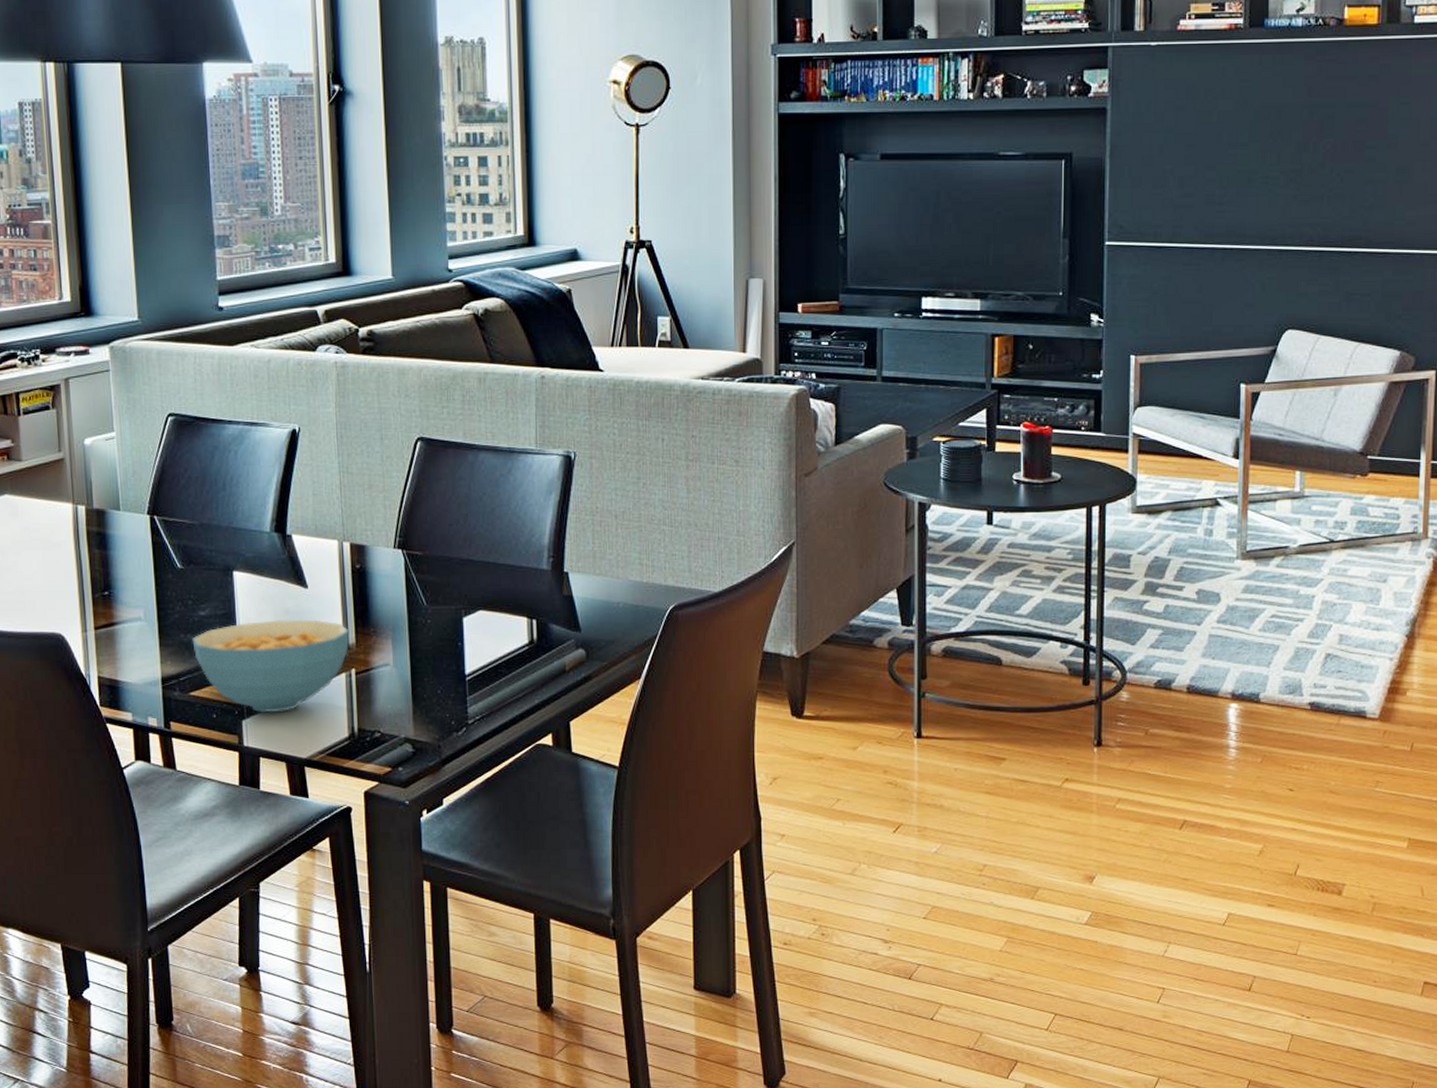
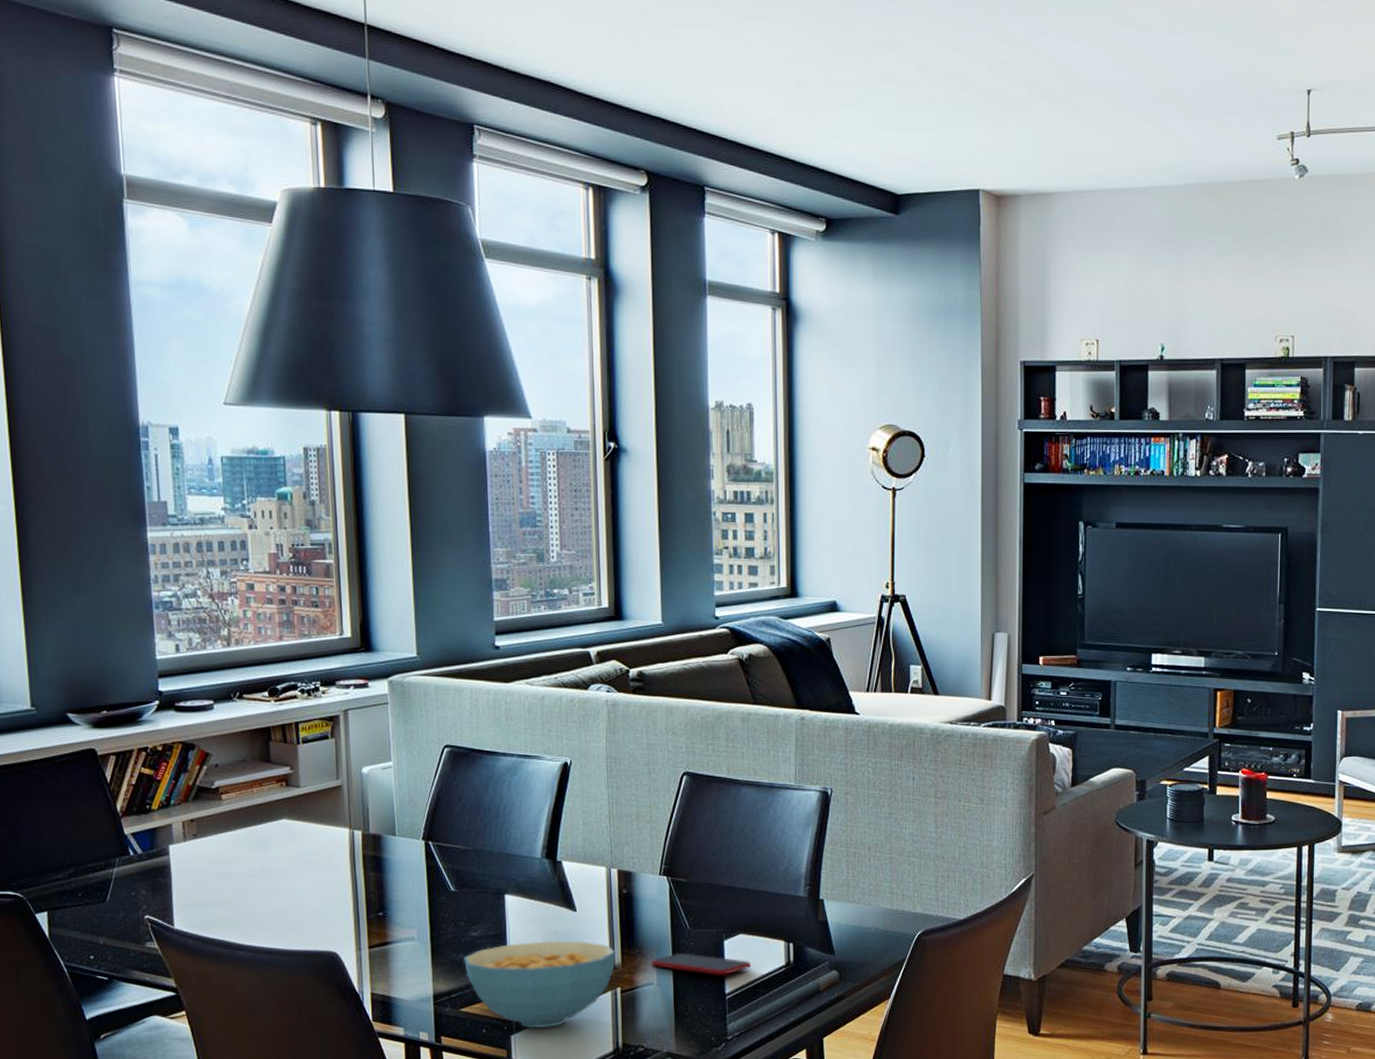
smartphone: none [385,630,493,656] -> present [650,952,752,976]

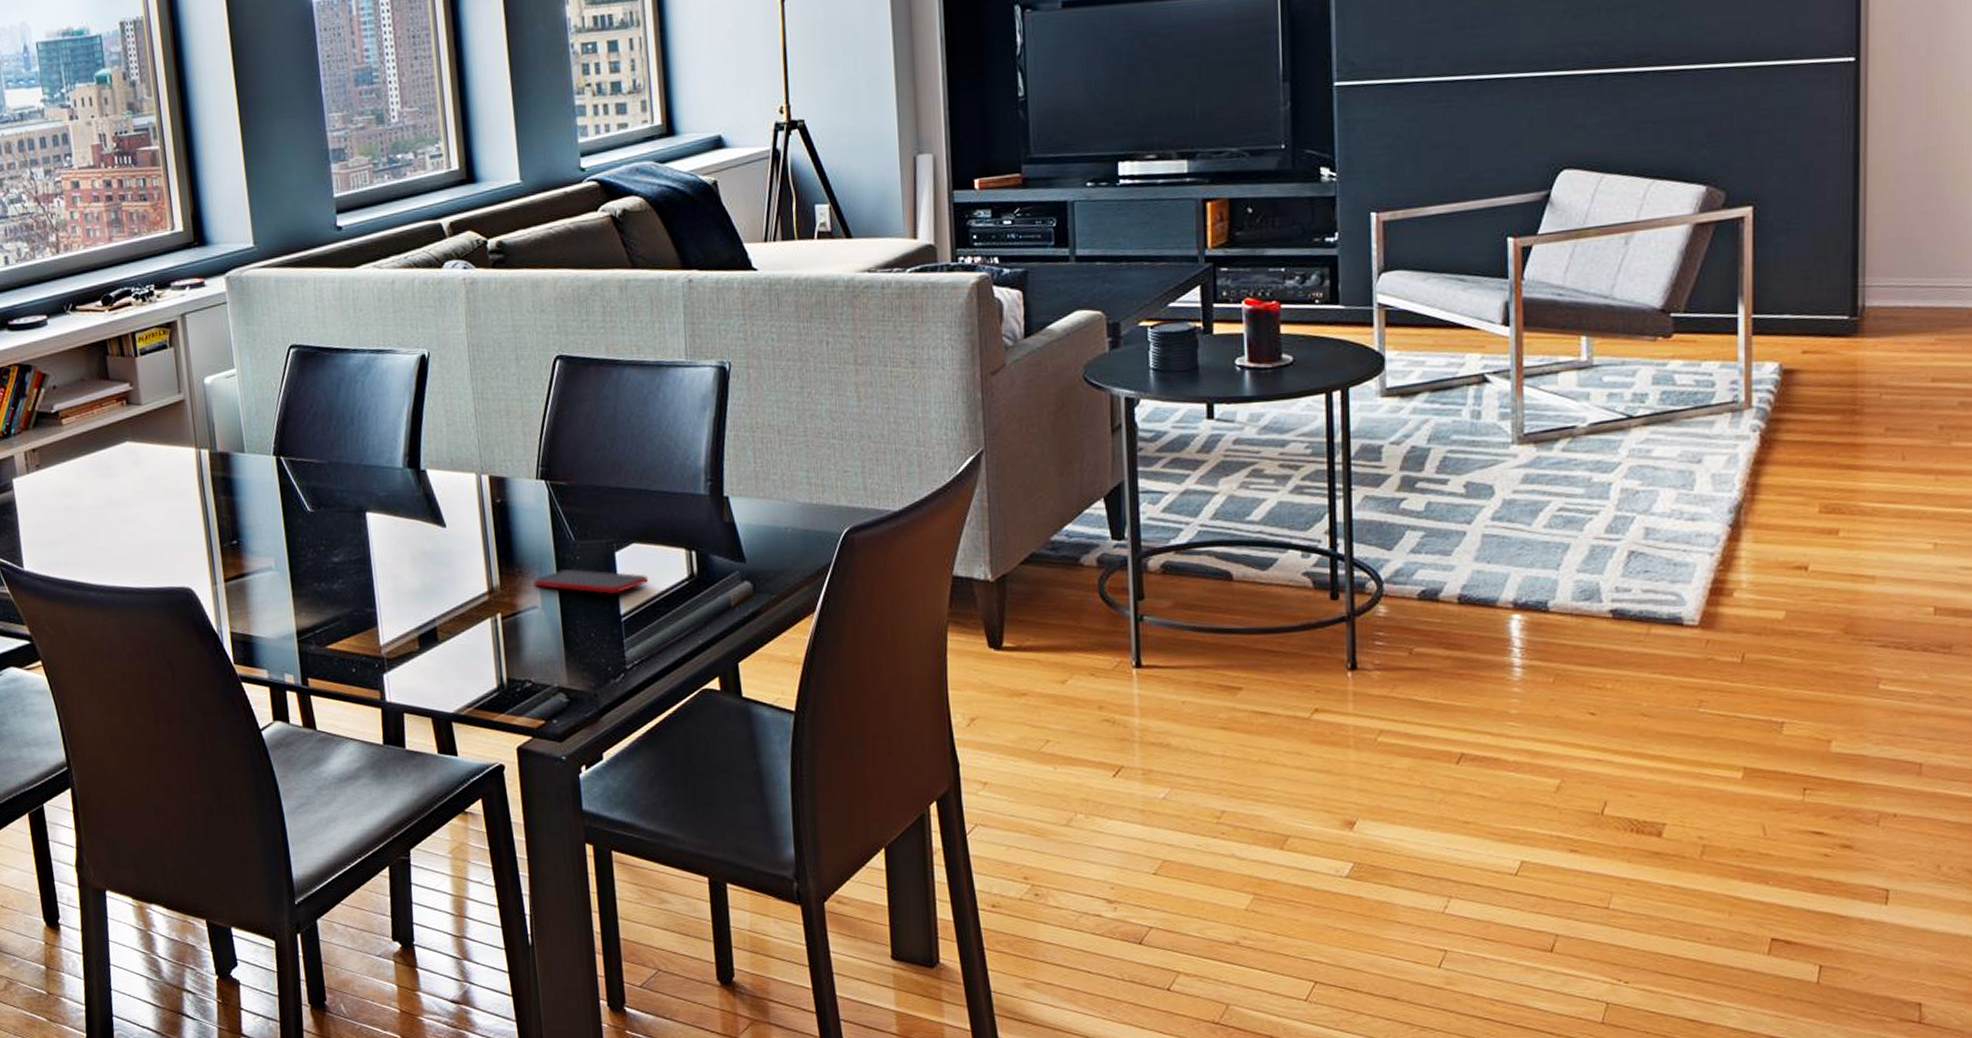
cereal bowl: present [464,941,616,1029] -> none [326,561,494,665]

